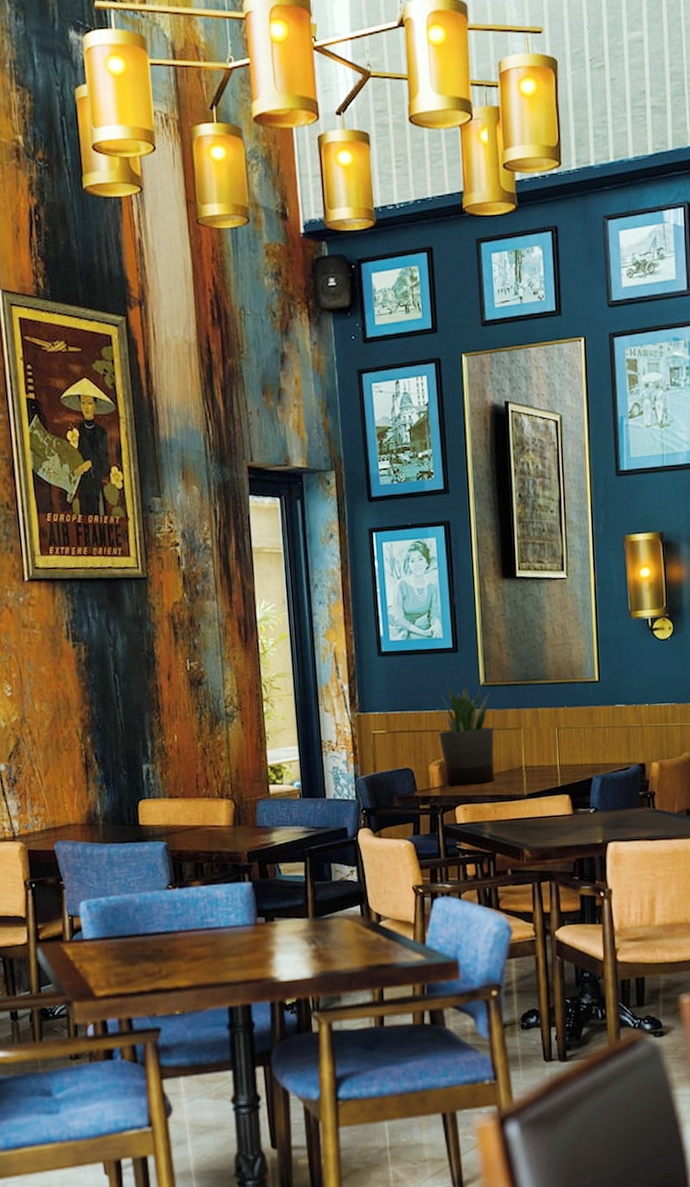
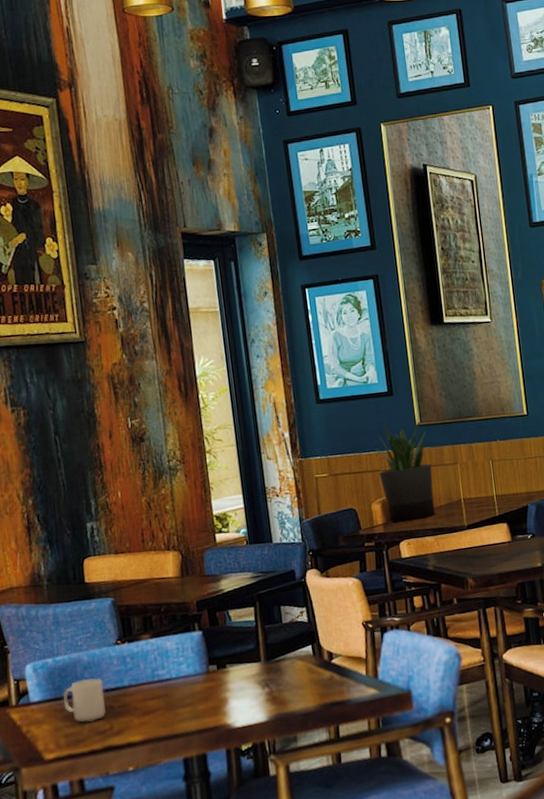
cup: none [115,920,156,964] -> present [63,677,107,722]

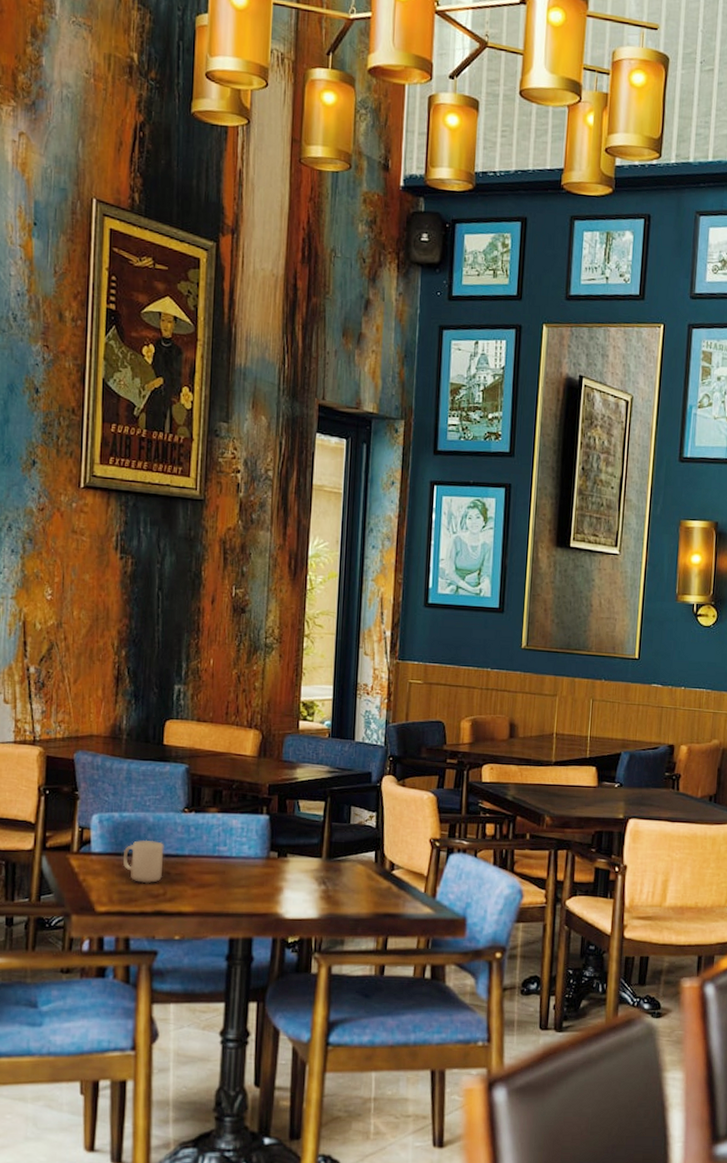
planter: present [376,423,435,524] -> none [474,640,530,747]

